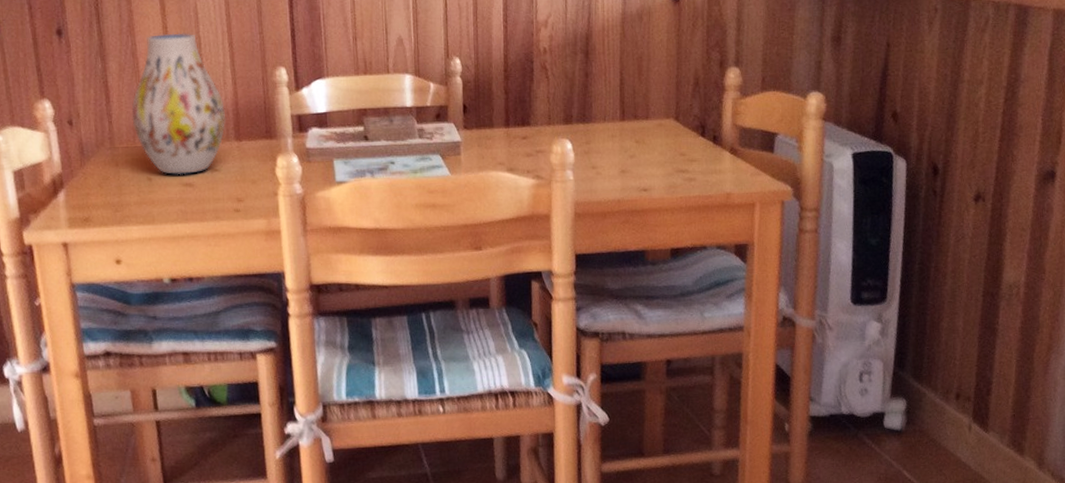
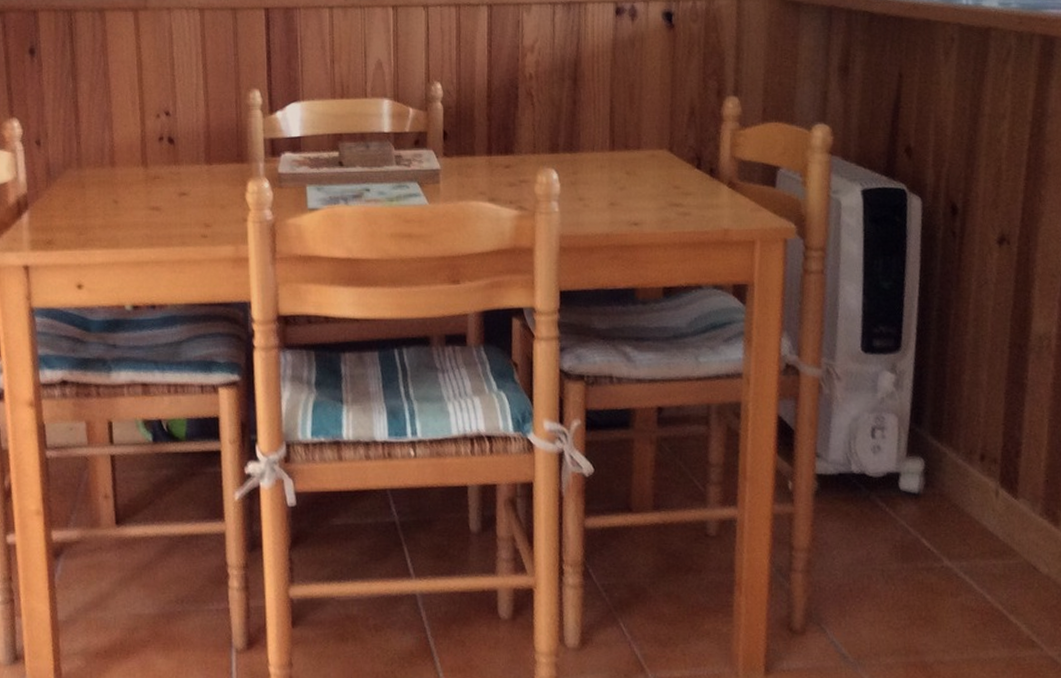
vase: present [131,33,226,175] -> none [101,53,197,199]

